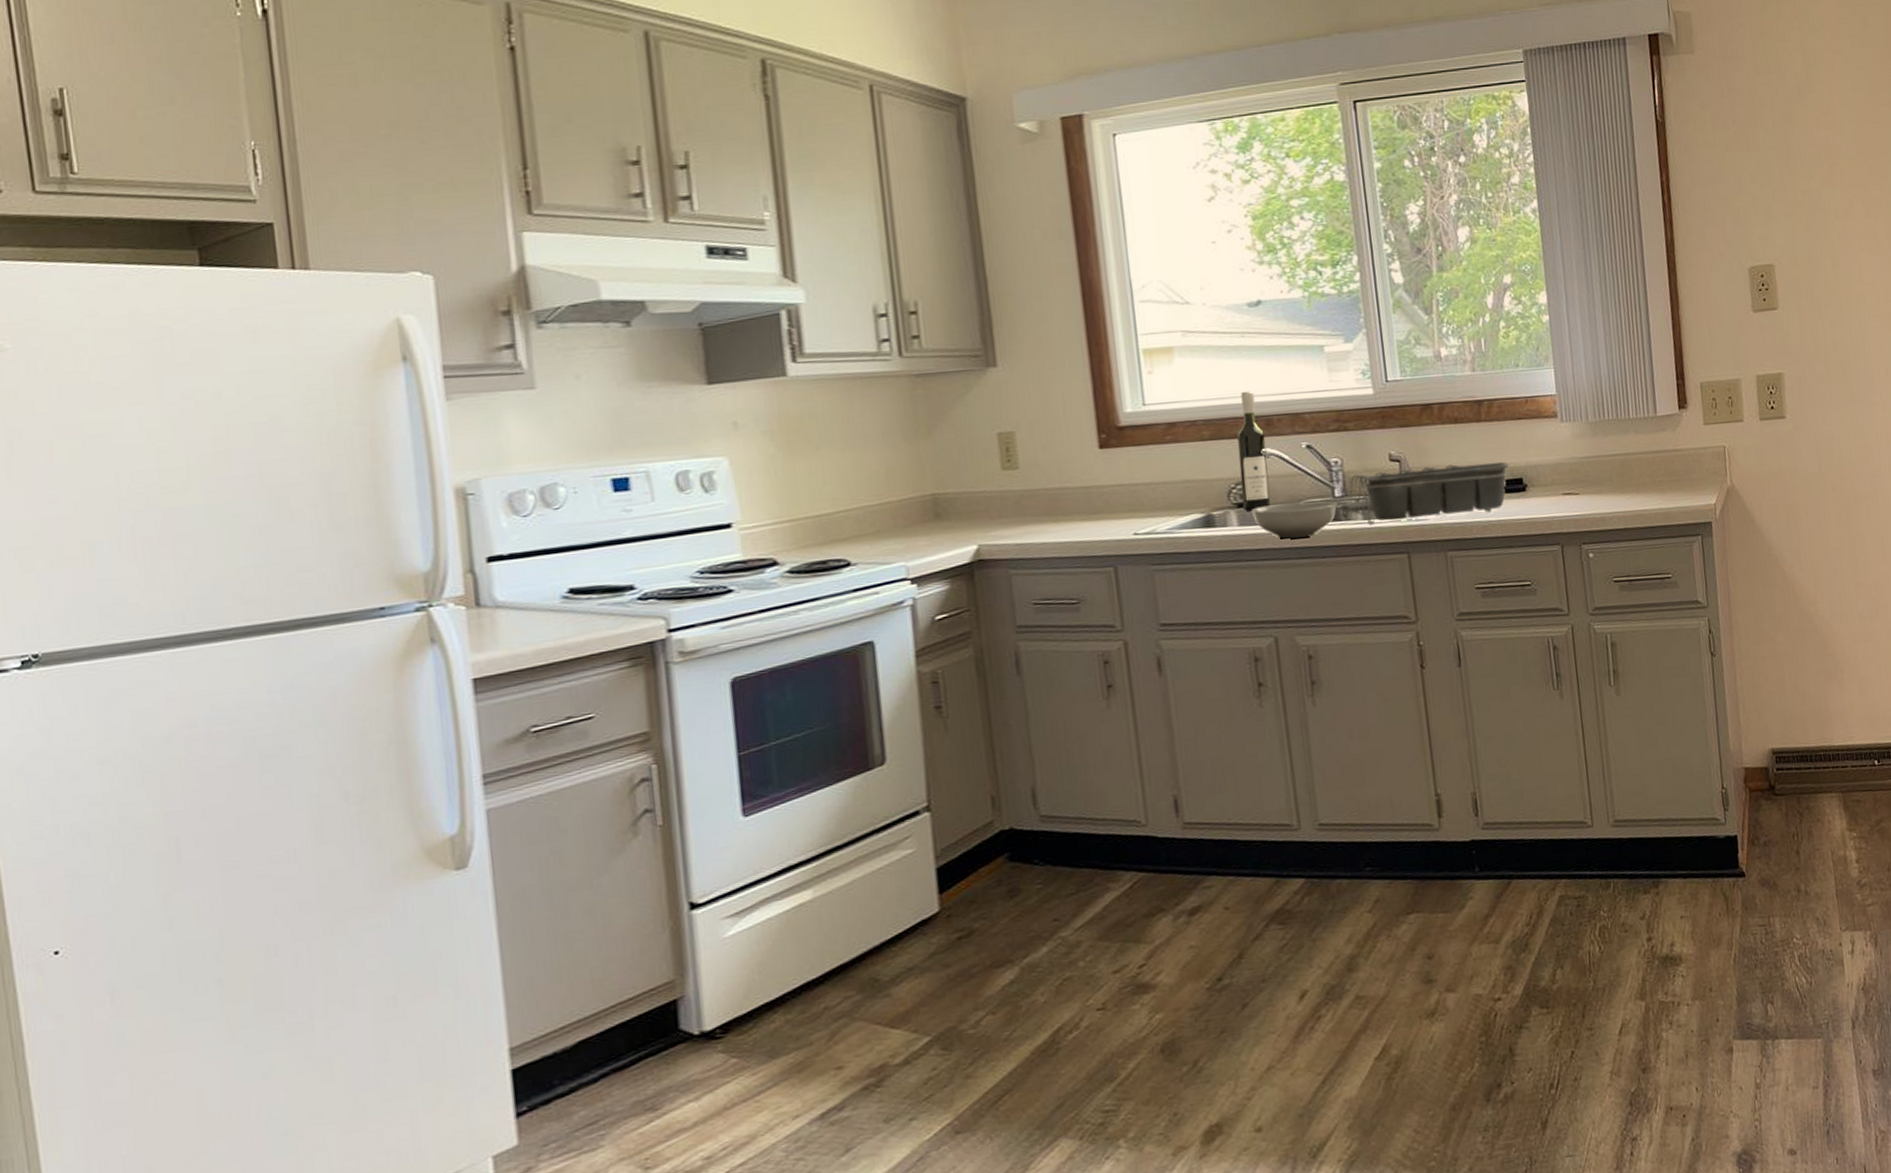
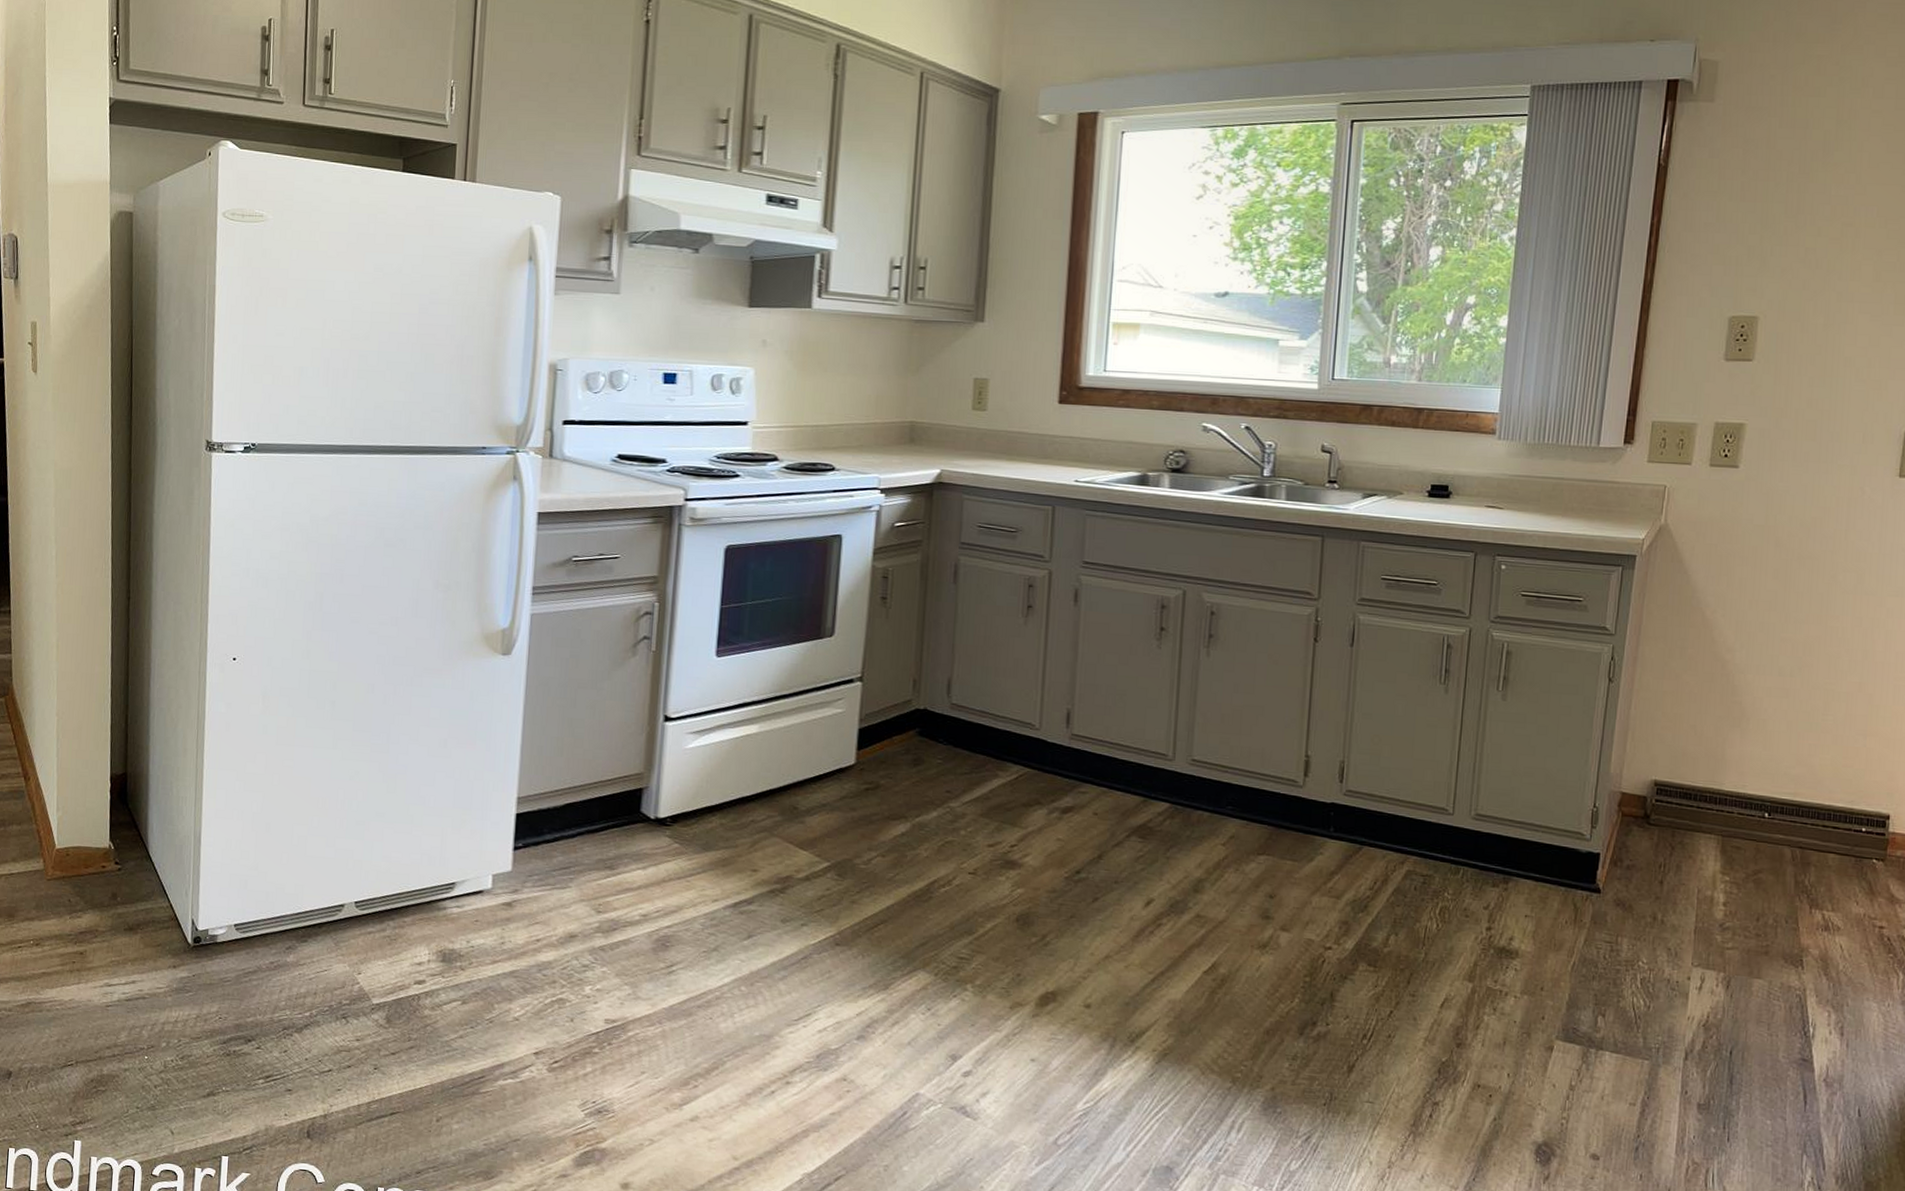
bottle: present [1237,390,1270,511] -> none [1177,371,1209,476]
bowl: present [1251,501,1338,539] -> none [1183,474,1264,508]
dish rack: present [1337,461,1509,526] -> none [1264,459,1437,512]

